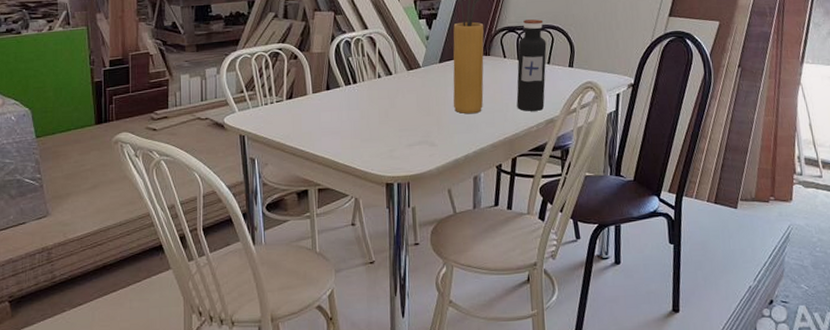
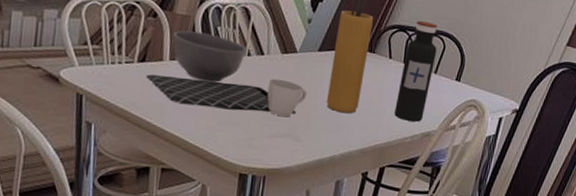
placemat: none [294,103,428,130] -> present [145,74,297,115]
bowl: none [313,65,377,106] -> present [173,30,247,83]
cup: none [399,93,435,127] -> present [267,78,307,118]

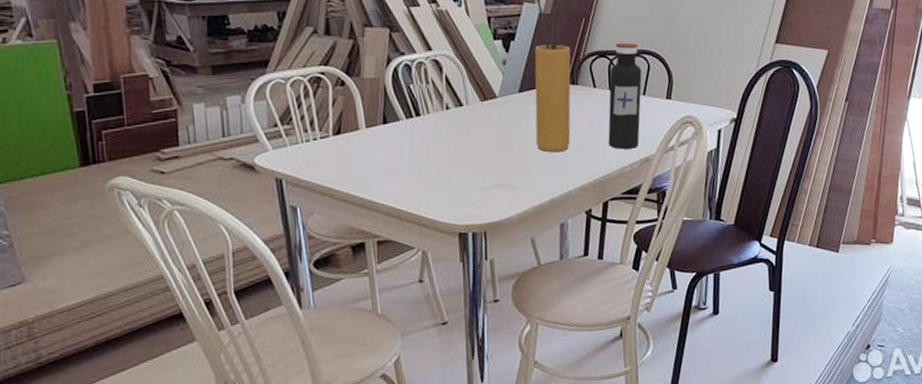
placemat: present [145,74,297,115] -> none [343,139,507,172]
bowl: present [173,30,247,83] -> none [365,93,444,144]
cup: present [267,78,307,118] -> none [472,128,514,167]

